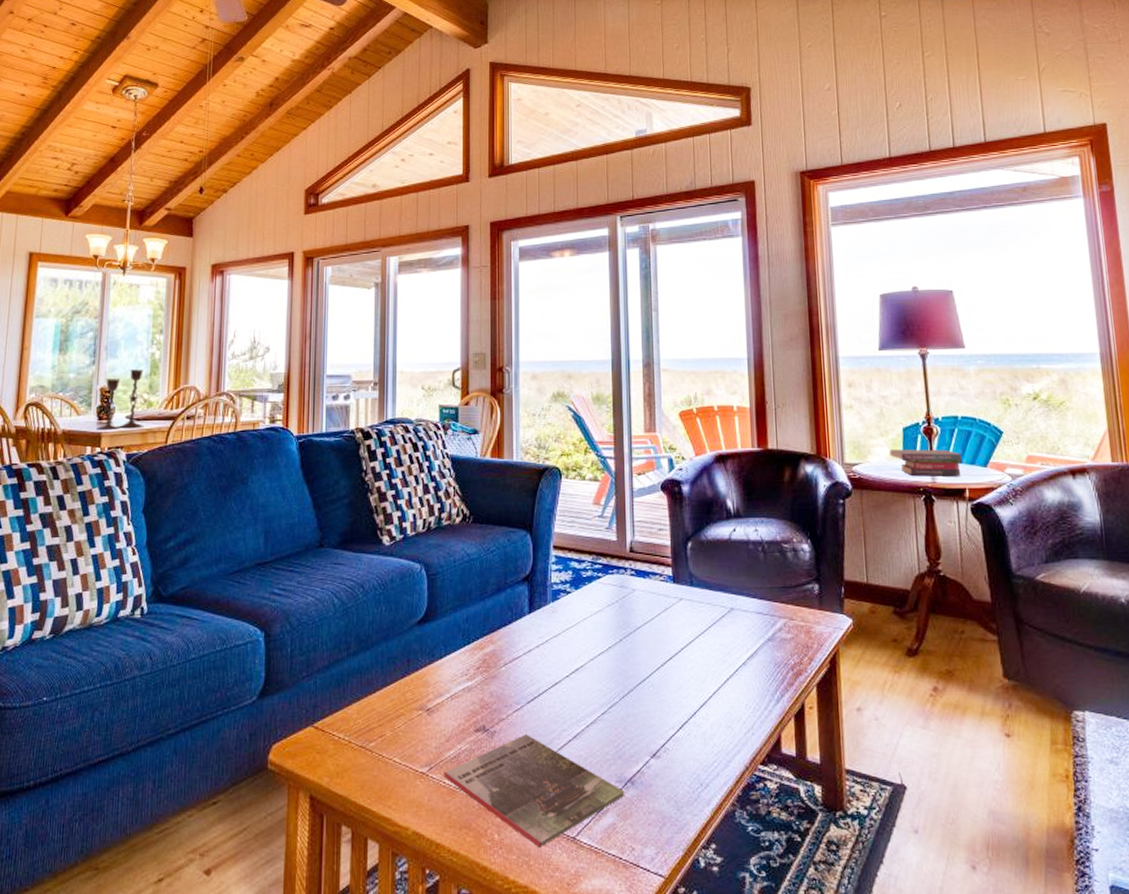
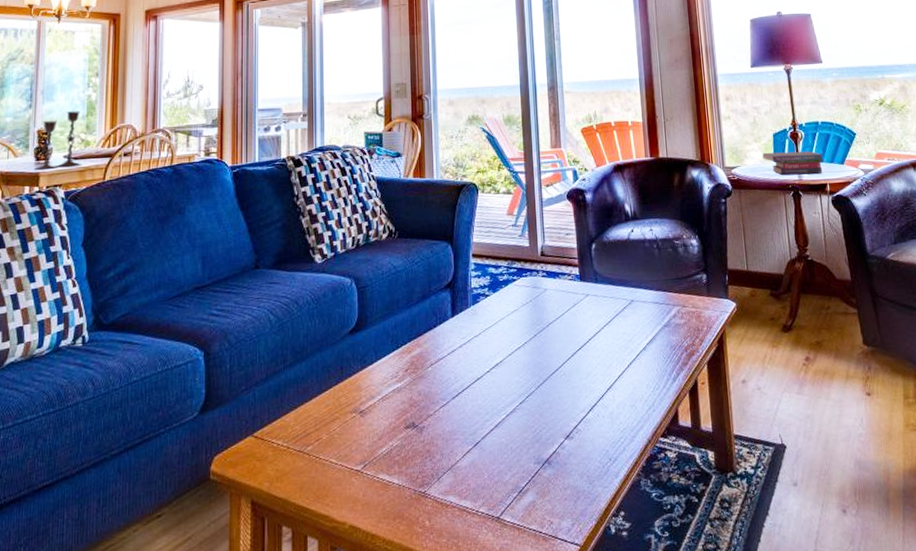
magazine: present [444,734,625,848] -> none [377,427,543,530]

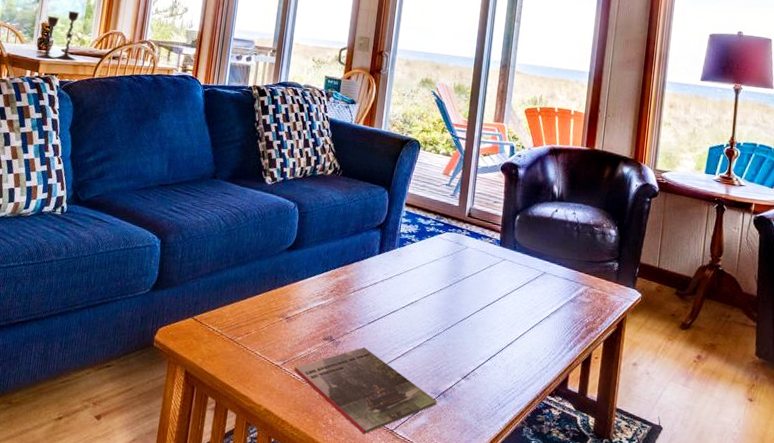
magazine: none [377,427,543,530] -> present [294,347,438,434]
books: present [763,151,824,175] -> none [695,163,755,193]

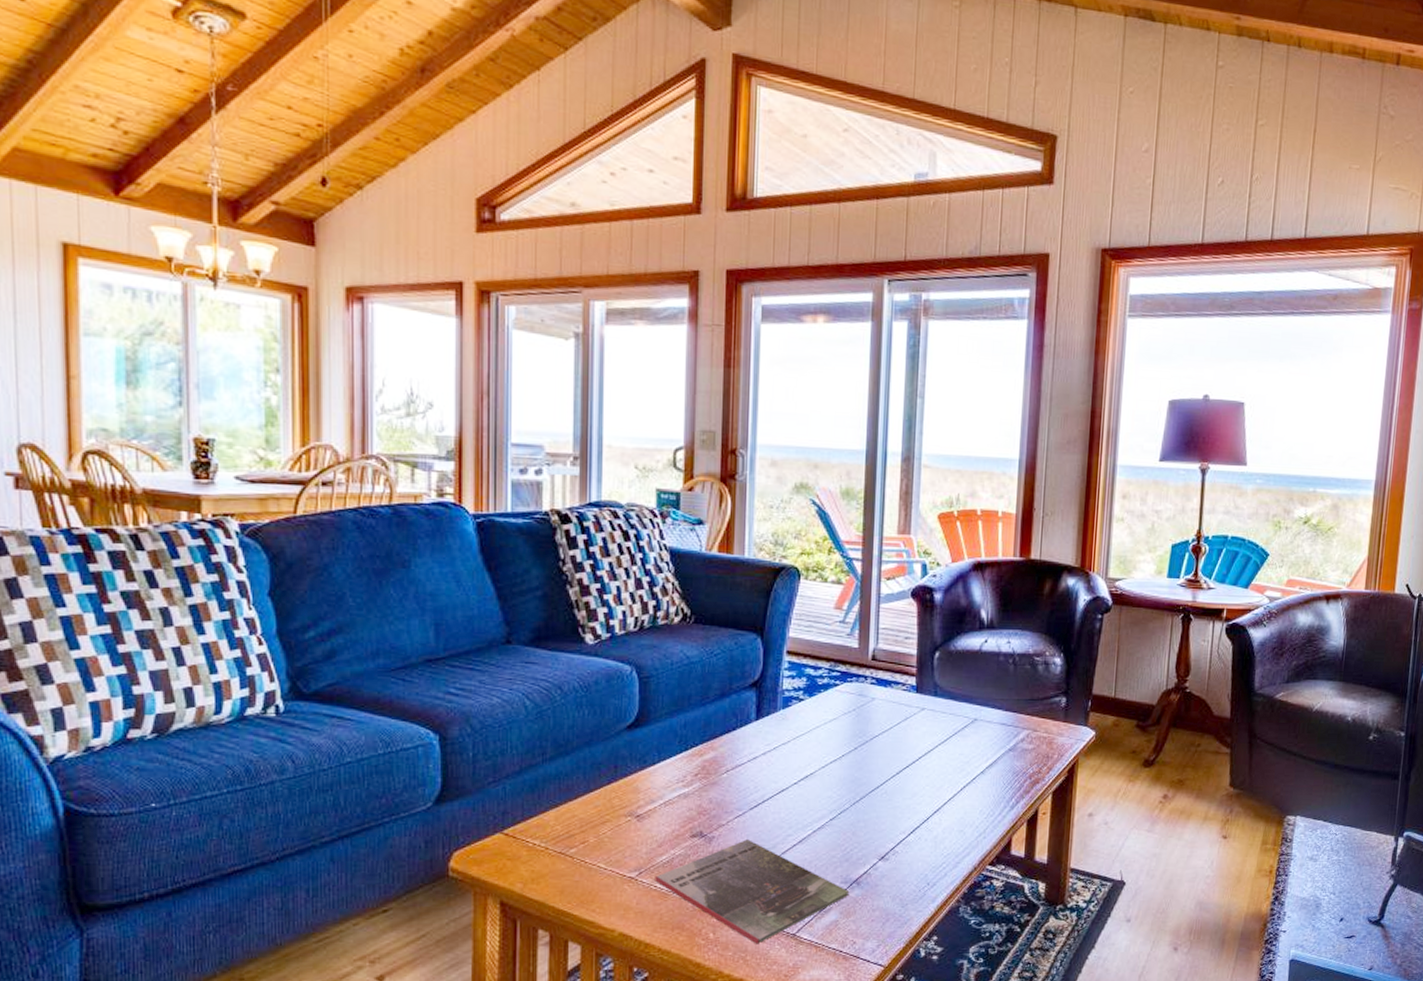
candlestick: present [36,11,80,62] -> none [193,417,262,493]

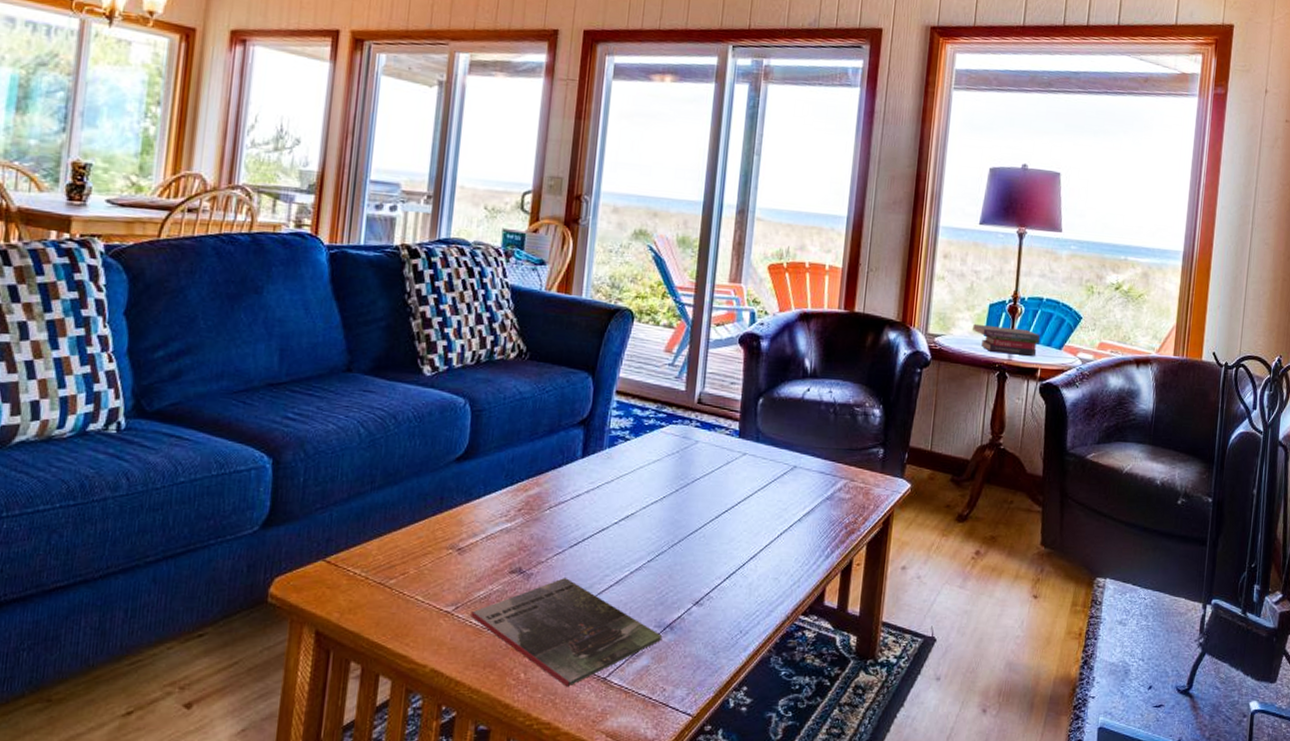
books: none [1155,565,1226,596] -> present [973,323,1041,356]

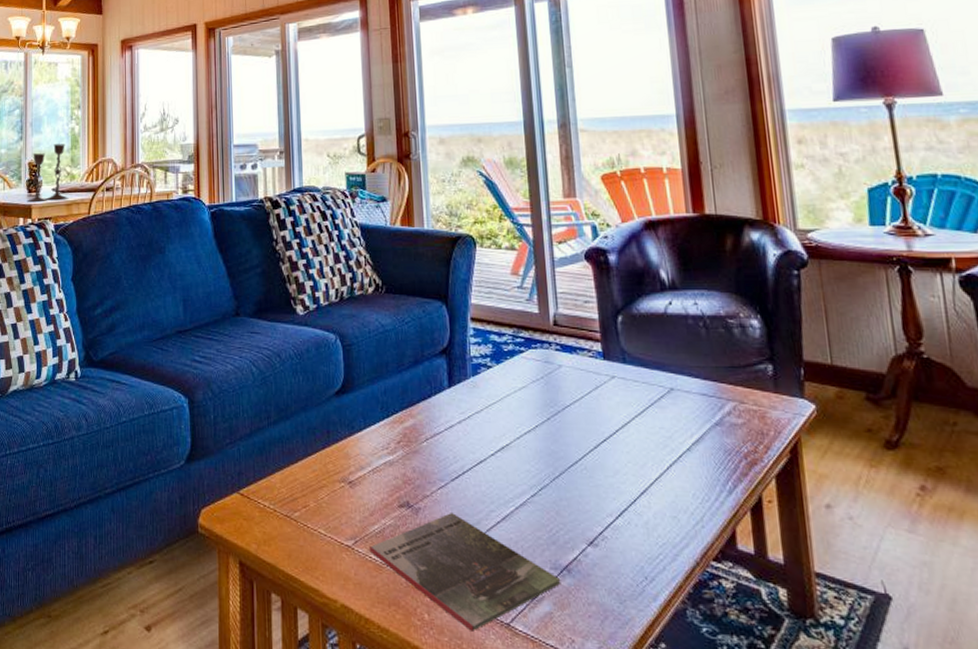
candlestick: none [65,144,133,217] -> present [27,144,69,203]
books: present [973,323,1041,356] -> none [852,212,946,244]

